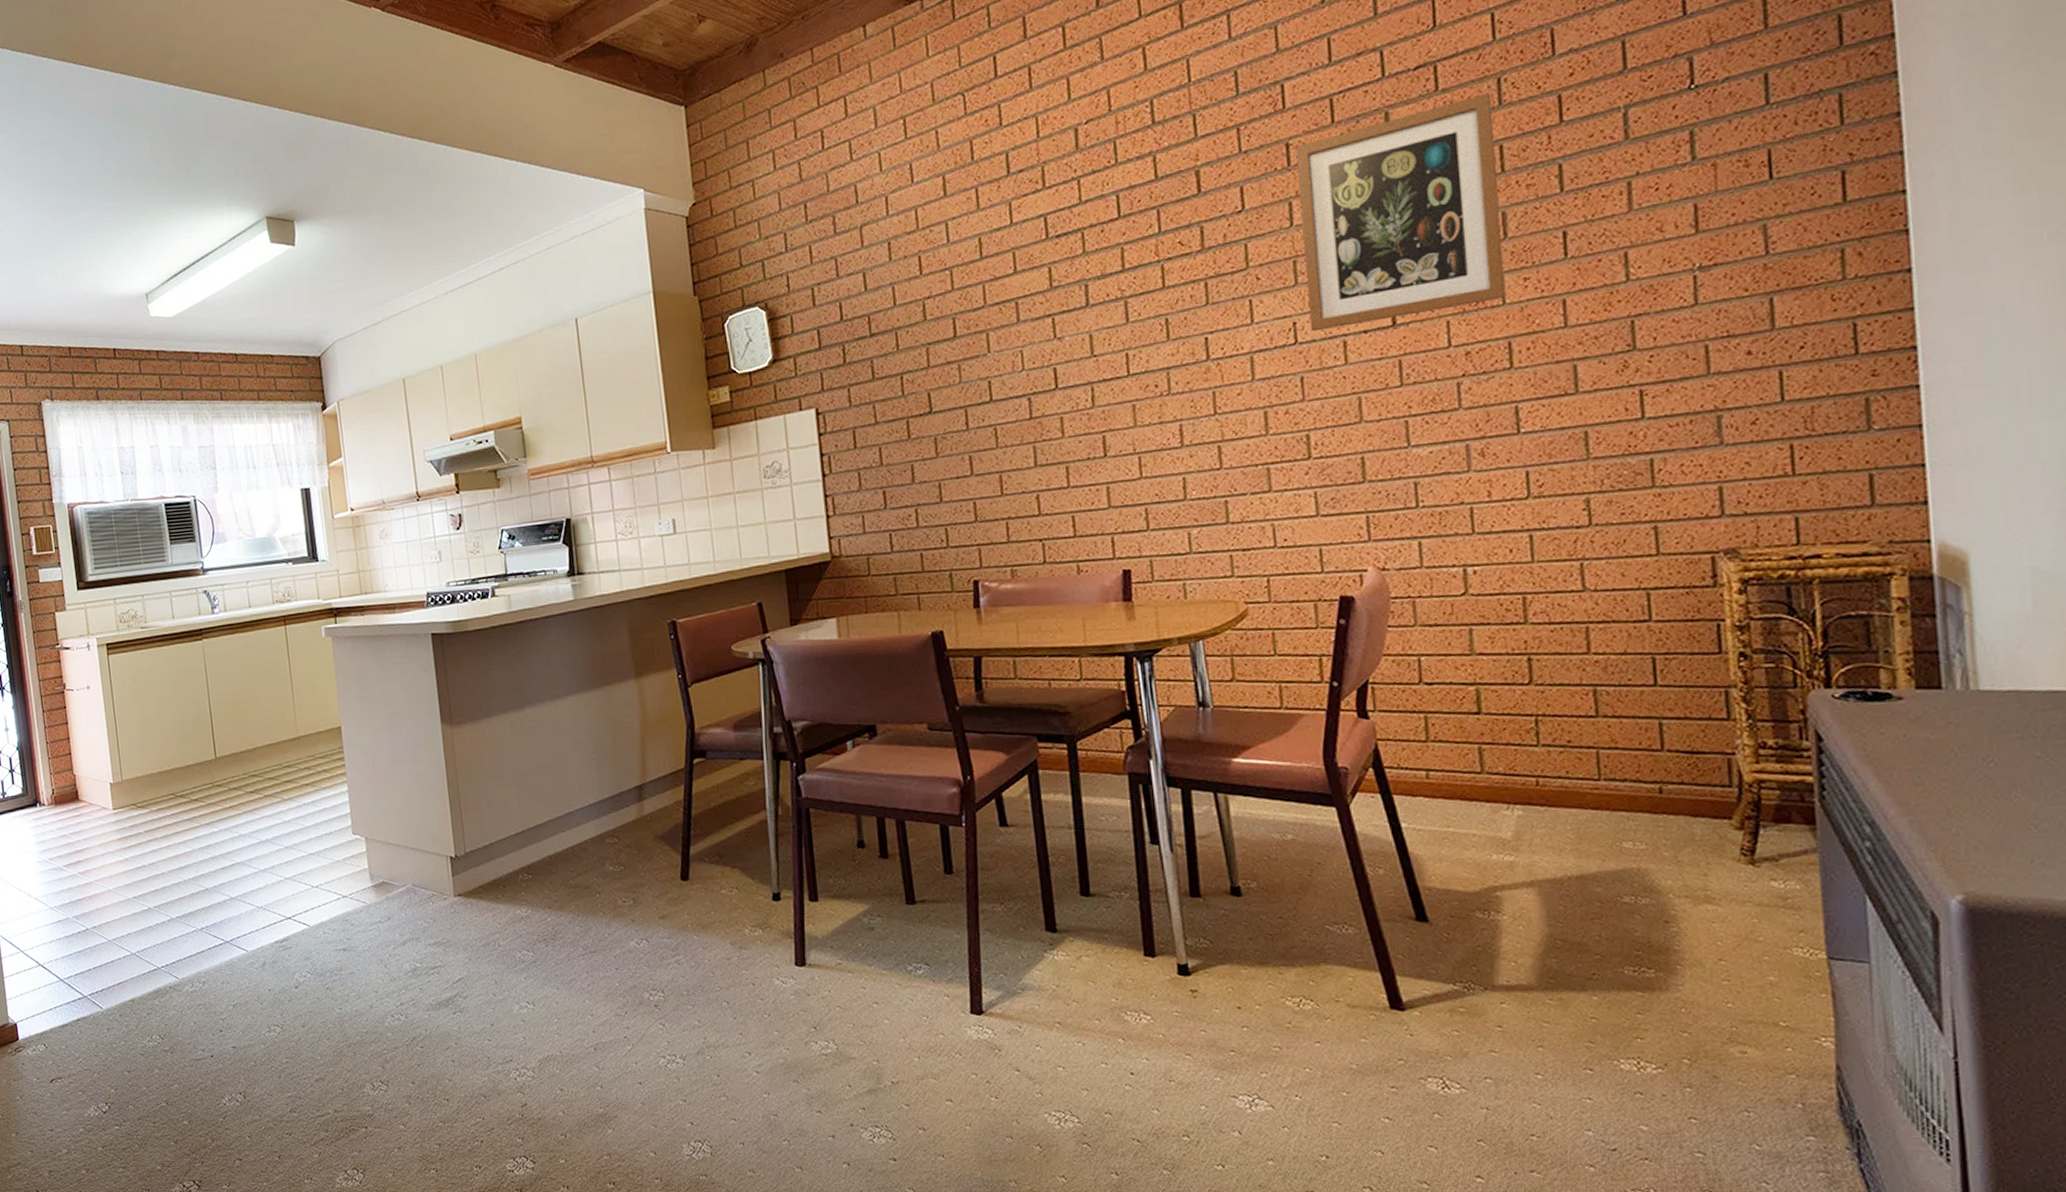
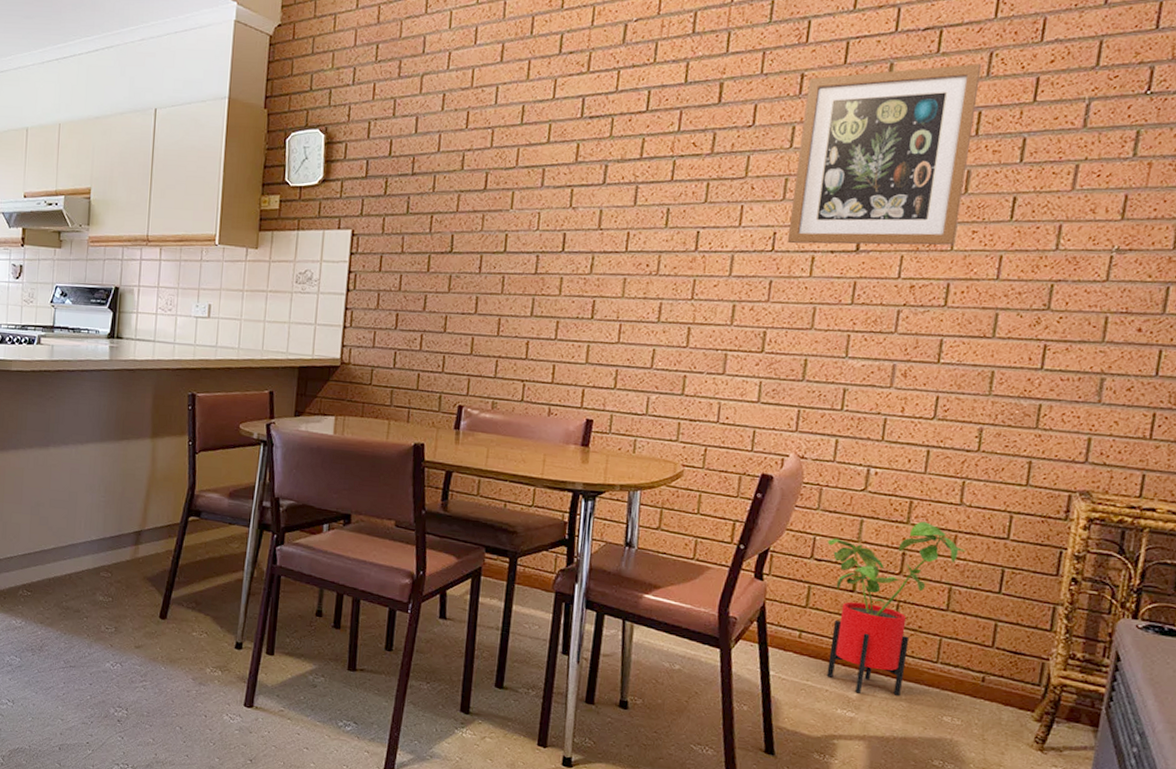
house plant: none [1435,618,1603,832] -> present [826,521,966,696]

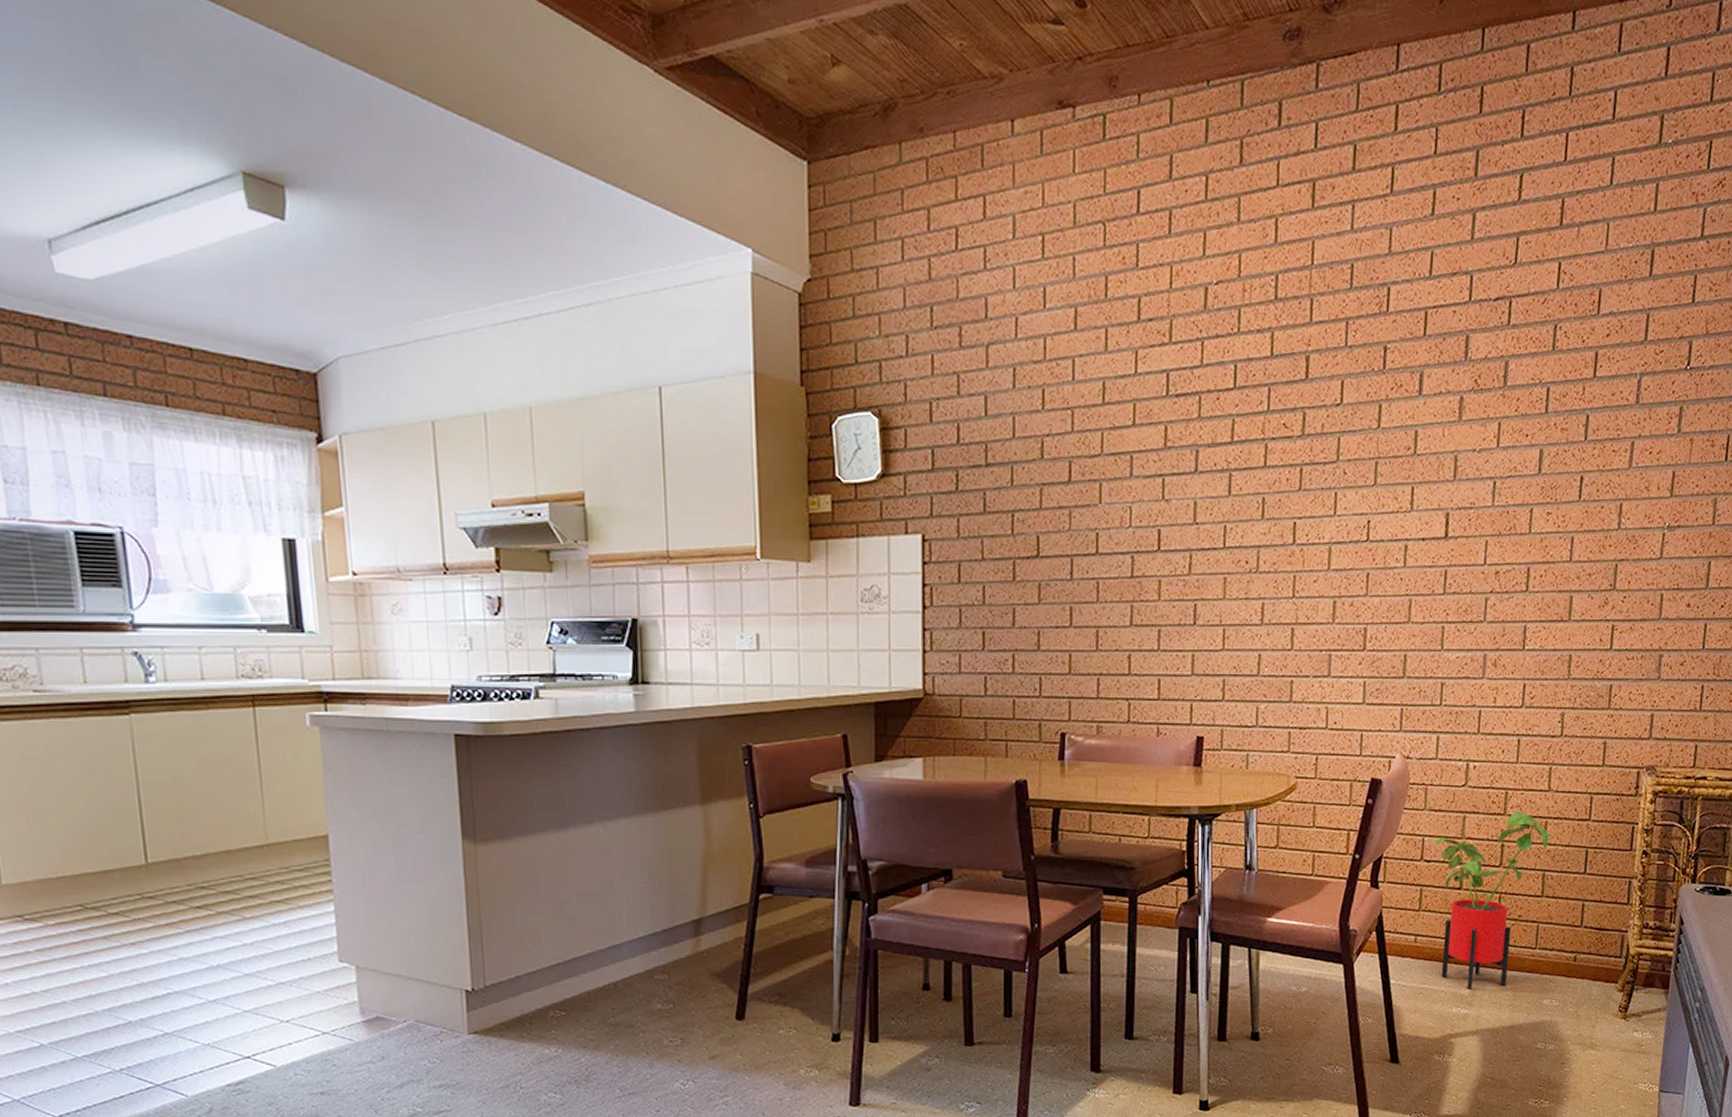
wall art: present [786,64,982,246] -> none [1380,337,1548,533]

